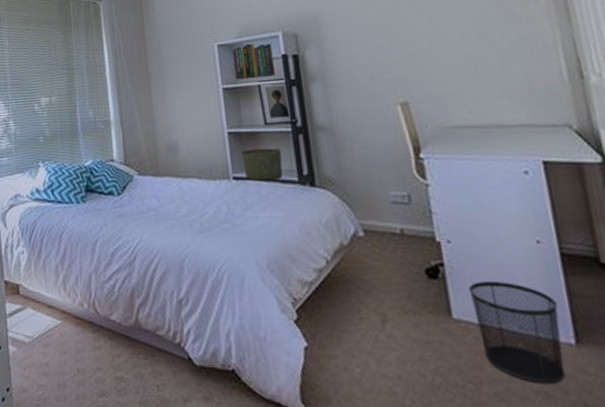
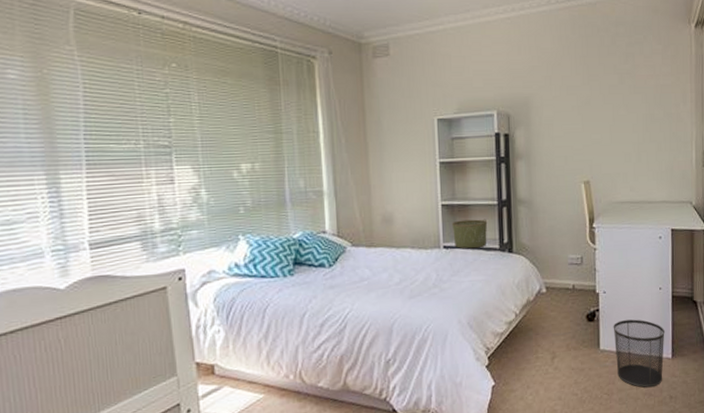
books: present [232,43,276,80] -> none [450,119,488,155]
picture frame: present [257,79,299,126] -> none [471,156,504,199]

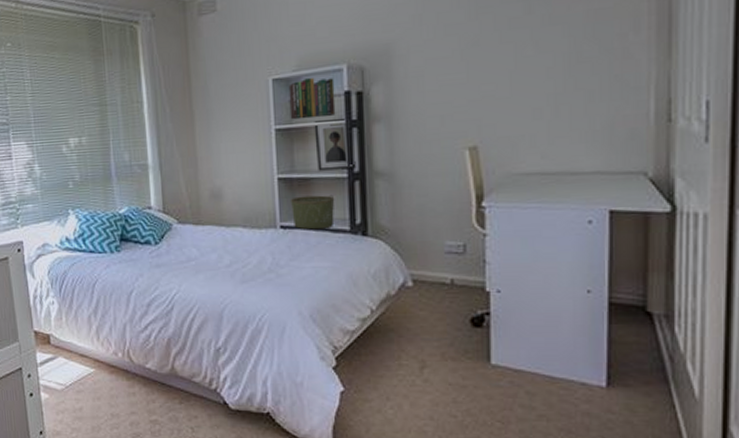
books: none [450,119,488,155] -> present [288,77,336,120]
picture frame: none [471,156,504,199] -> present [314,119,356,171]
waste bin: present [613,319,665,388] -> none [511,330,596,423]

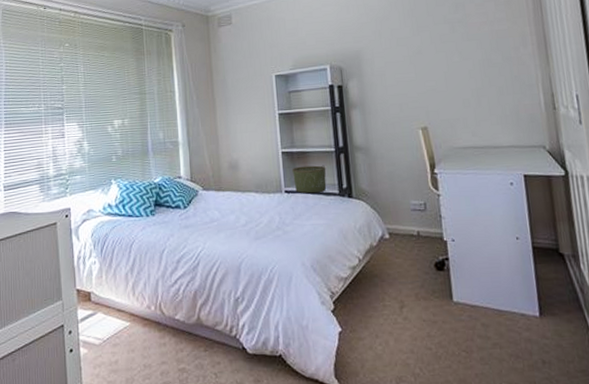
books: present [288,77,336,120] -> none [287,74,324,107]
picture frame: present [314,119,356,171] -> none [307,106,341,146]

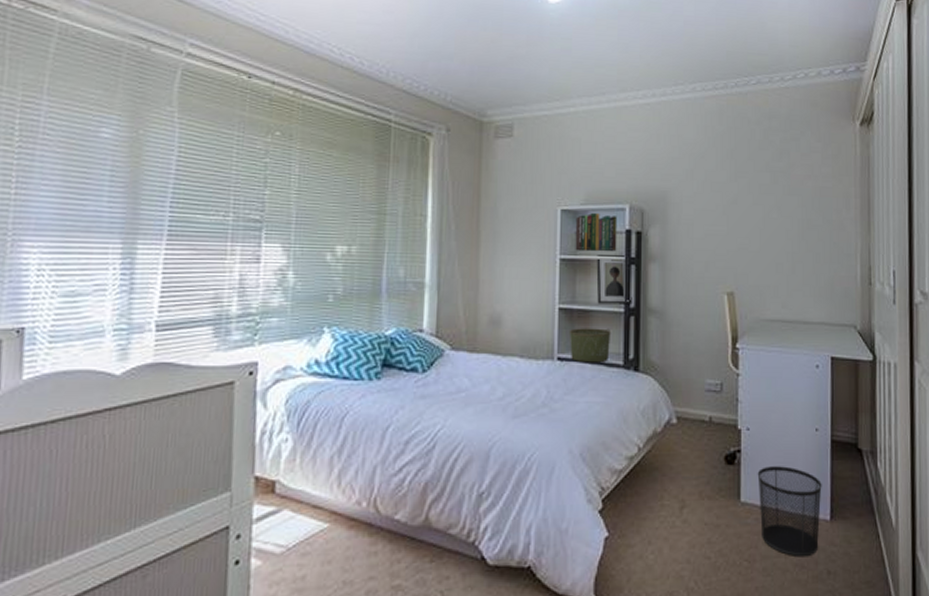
books: none [287,74,324,107] -> present [575,212,618,252]
picture frame: none [307,106,341,146] -> present [596,255,632,305]
waste bin: none [465,270,531,349] -> present [757,466,822,557]

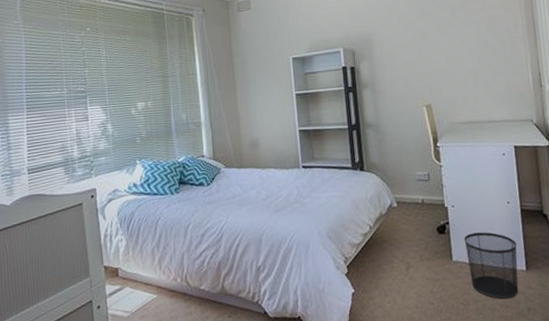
basket: present [570,328,611,363] -> none [309,141,341,168]
books: present [575,212,618,252] -> none [304,57,337,87]
picture frame: present [596,255,632,305] -> none [323,86,353,124]

